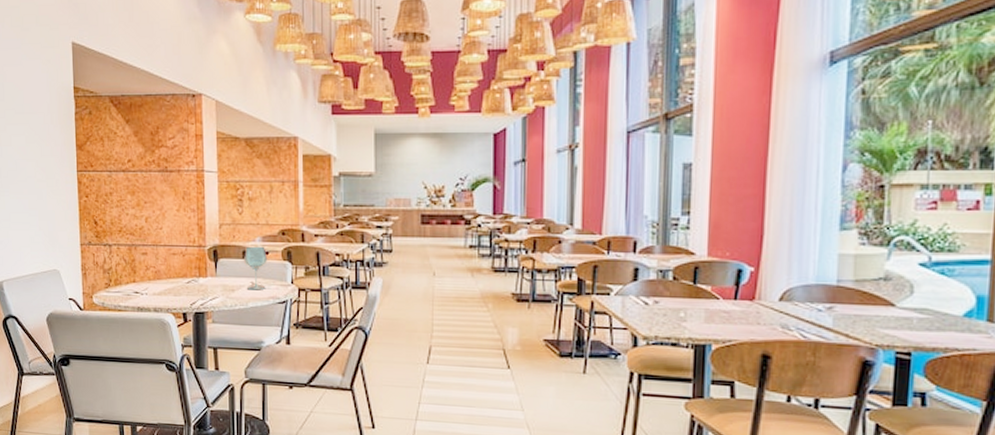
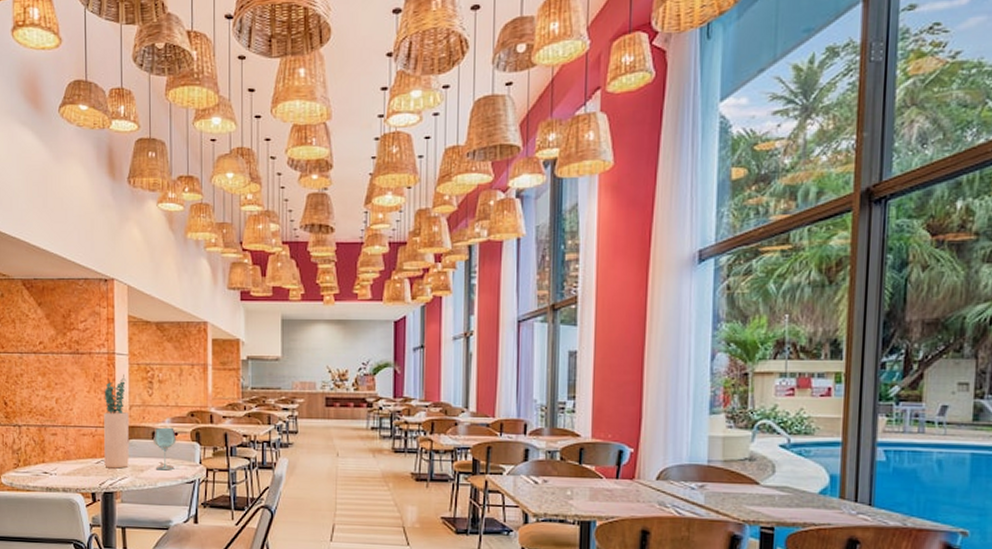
vase: none [193,192,220,289] -> present [104,374,129,469]

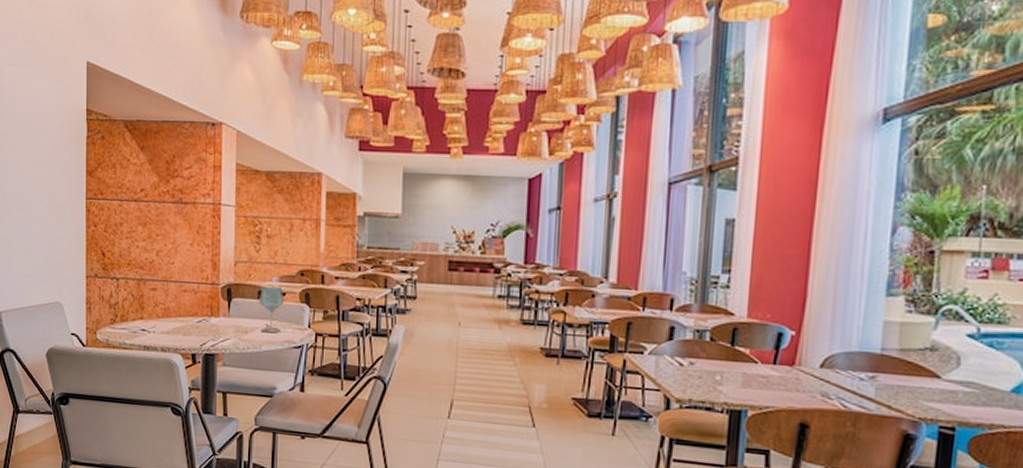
vase: present [104,374,129,469] -> none [206,227,234,329]

